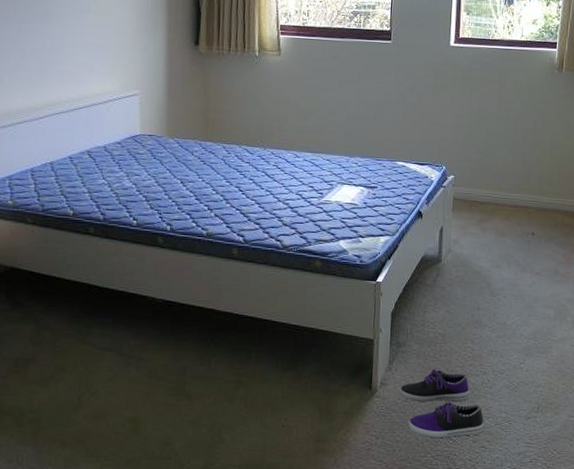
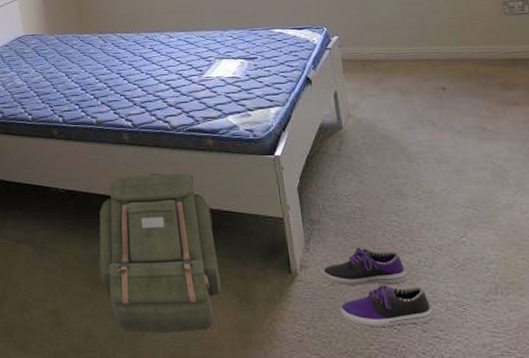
backpack: none [187,289,308,441] -> present [99,172,221,333]

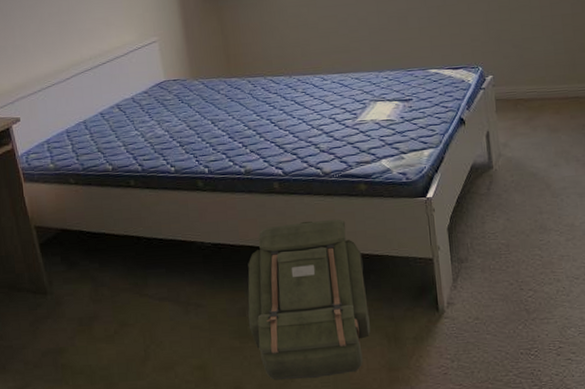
shoe: present [322,248,433,328] -> none [468,282,567,355]

